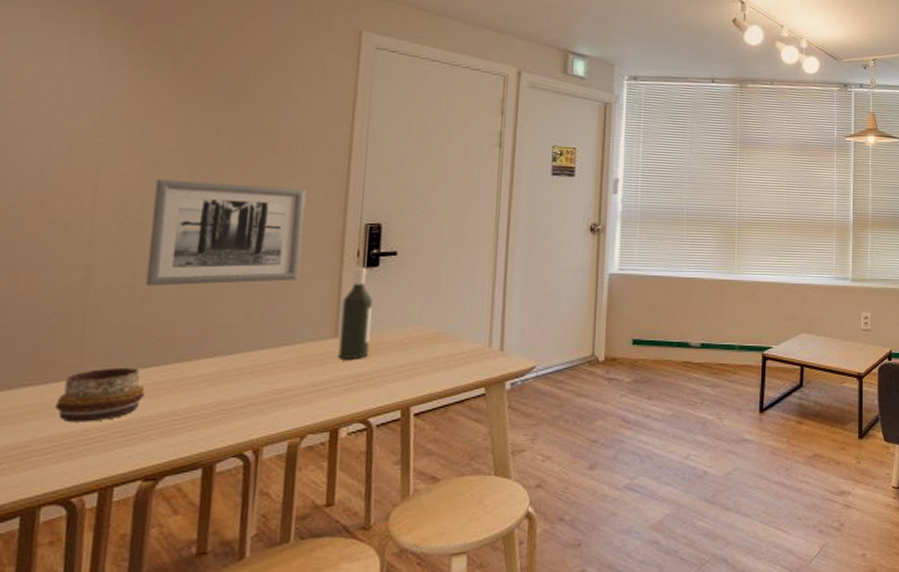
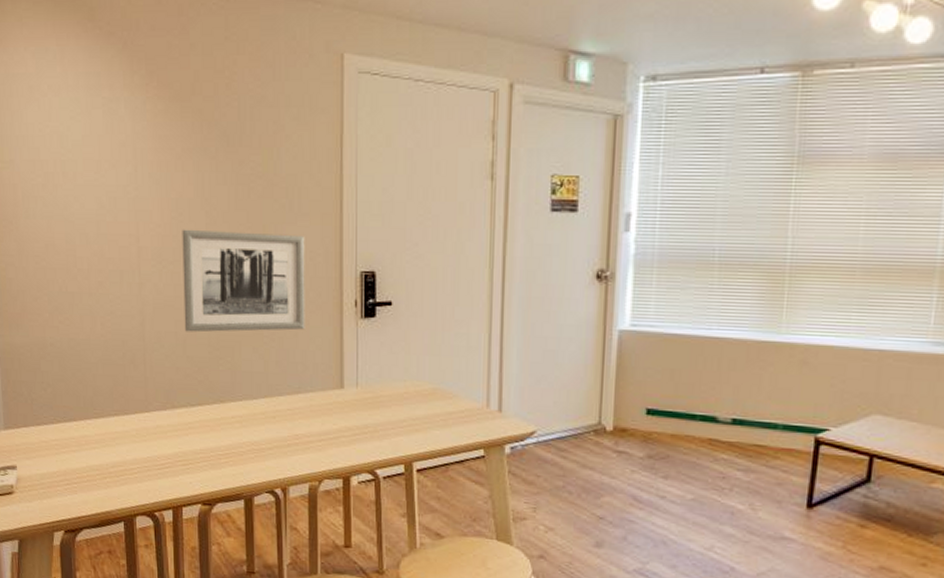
decorative bowl: present [55,367,145,423] -> none [134,404,195,451]
bottle: present [338,266,372,359] -> none [344,317,373,411]

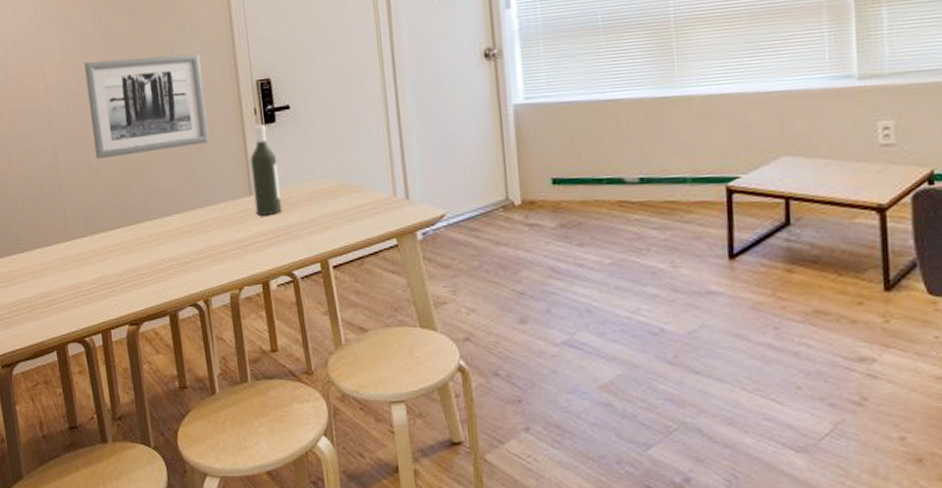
bottle: none [344,317,373,411] -> present [250,124,283,216]

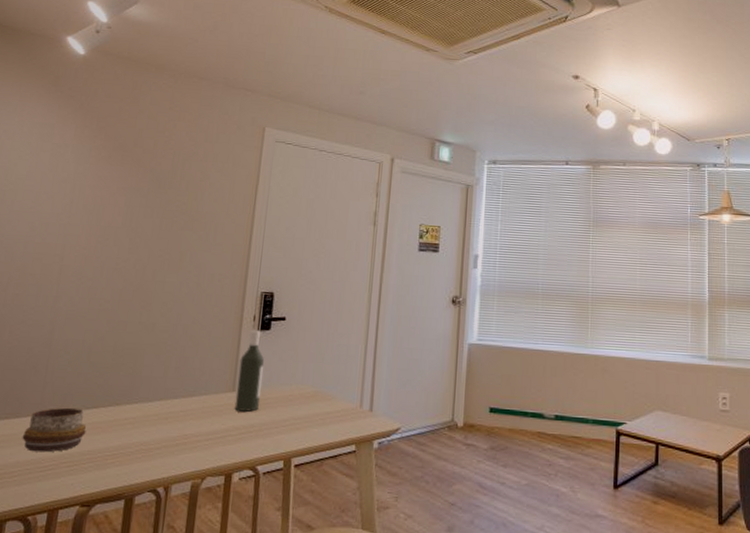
decorative bowl: none [58,230,116,277] -> present [22,407,87,453]
wall art: present [84,54,210,159] -> none [92,252,216,341]

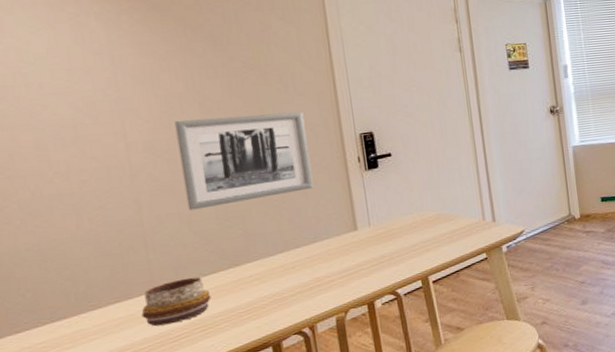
wall art: none [92,252,216,341] -> present [174,112,314,211]
bottle: present [234,329,264,412] -> none [354,169,386,247]

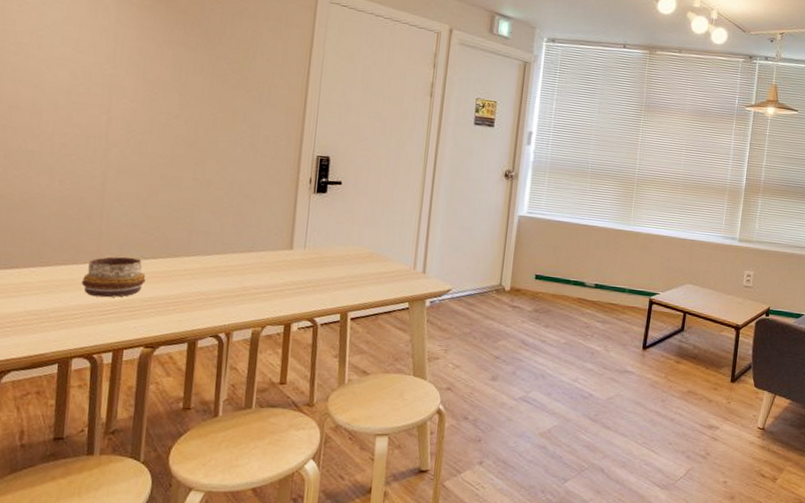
wall art: present [174,112,314,211] -> none [146,106,271,199]

